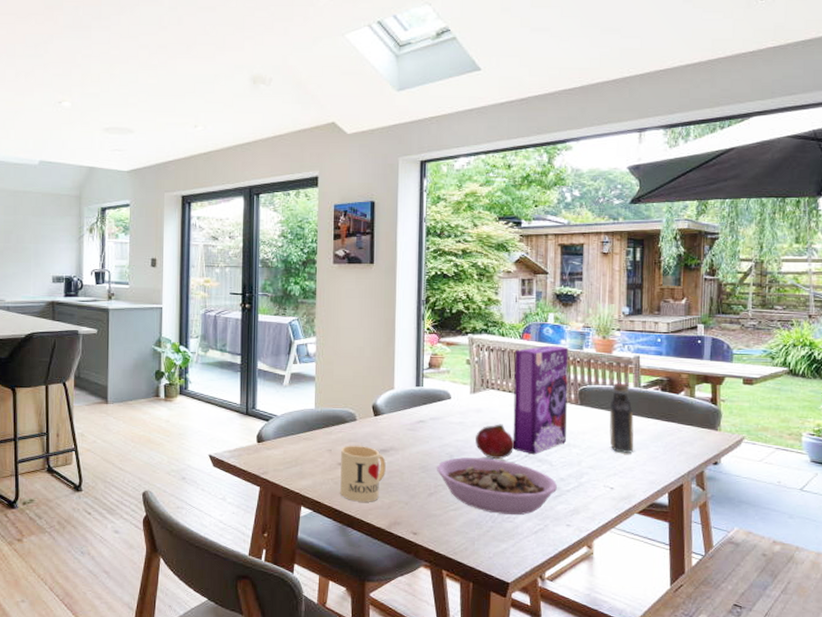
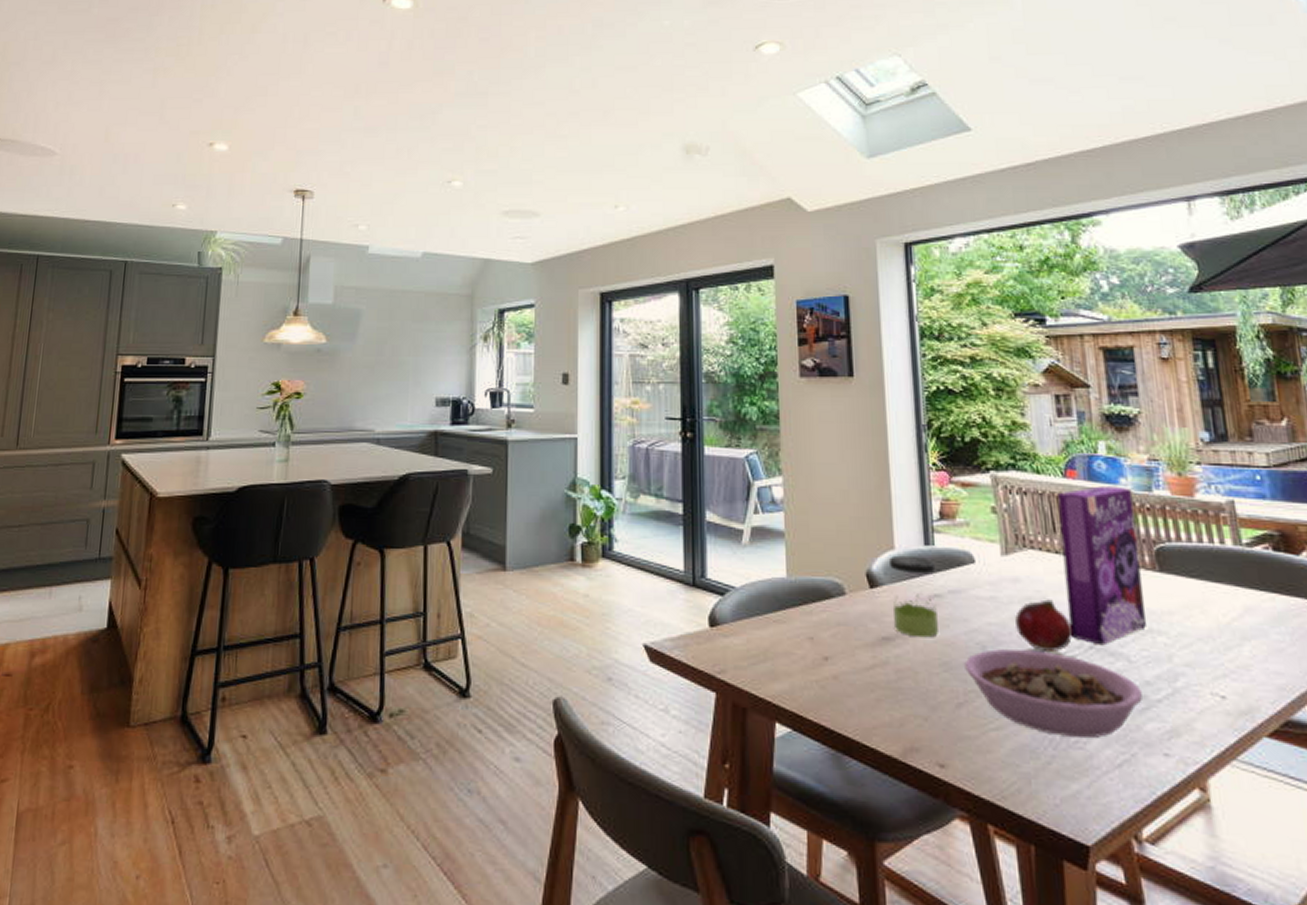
mug: present [340,446,386,502] -> none [827,631,892,717]
jar: none [390,393,423,450] -> present [889,555,938,638]
bottle: present [609,383,634,453] -> none [1201,540,1247,643]

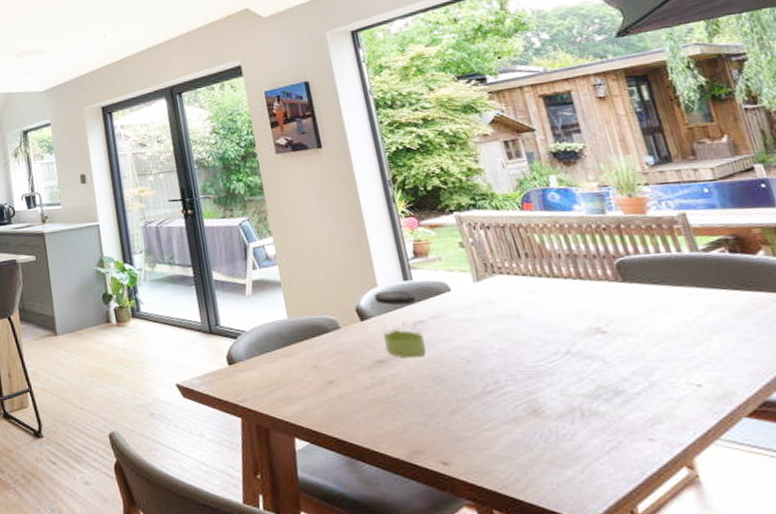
bowl: present [964,649,1142,739] -> none [453,360,622,432]
fruit: present [1015,599,1073,651] -> none [494,315,549,360]
cereal box: present [1058,486,1147,646] -> none [518,212,617,351]

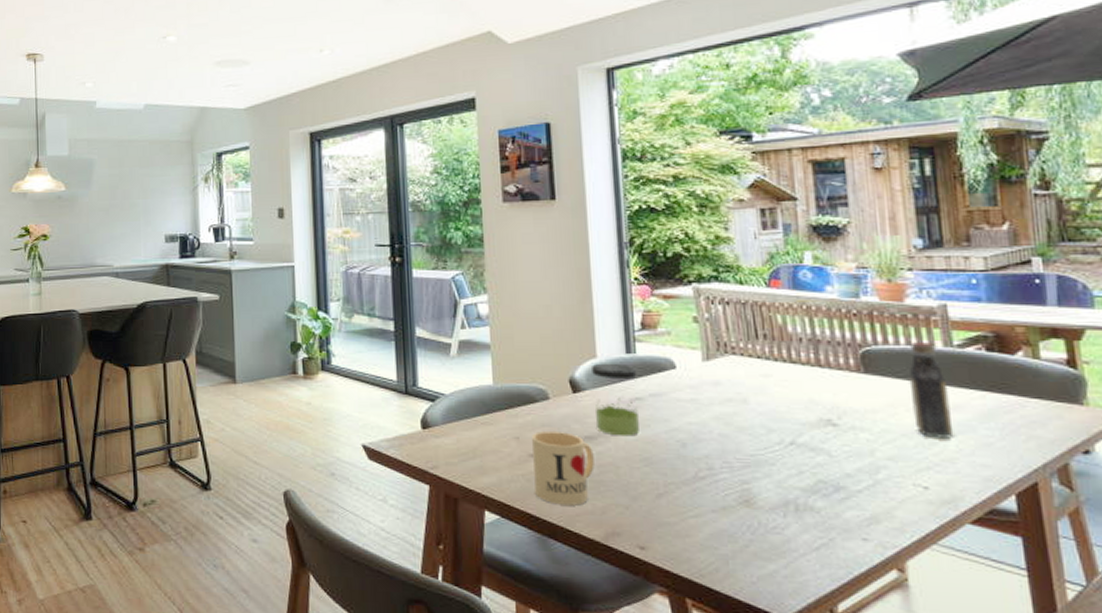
mug: none [329,358,390,428] -> present [532,432,595,506]
bottle: none [659,249,715,338] -> present [908,342,954,438]

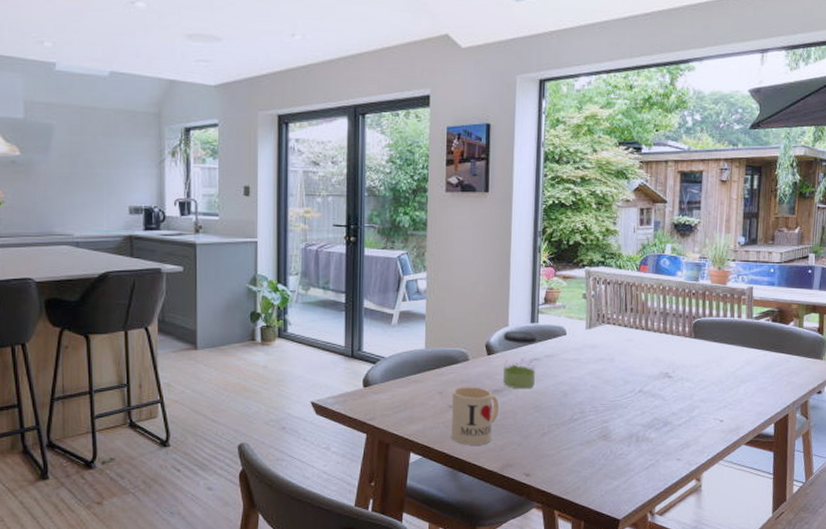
bottle: present [908,342,954,438] -> none [721,315,745,385]

